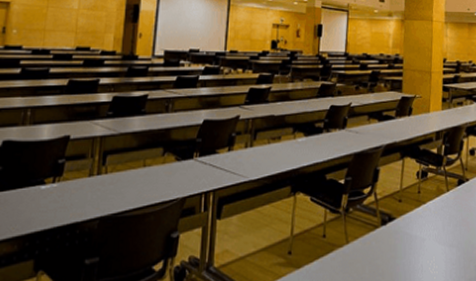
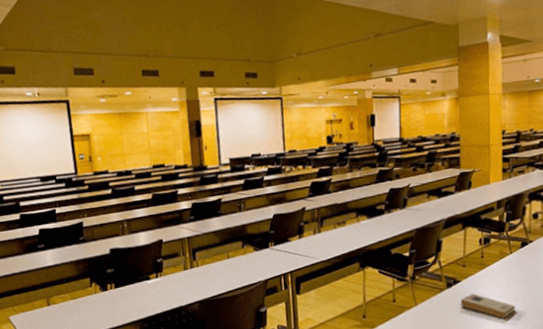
book: none [394,234,450,267] -> present [460,293,516,319]

